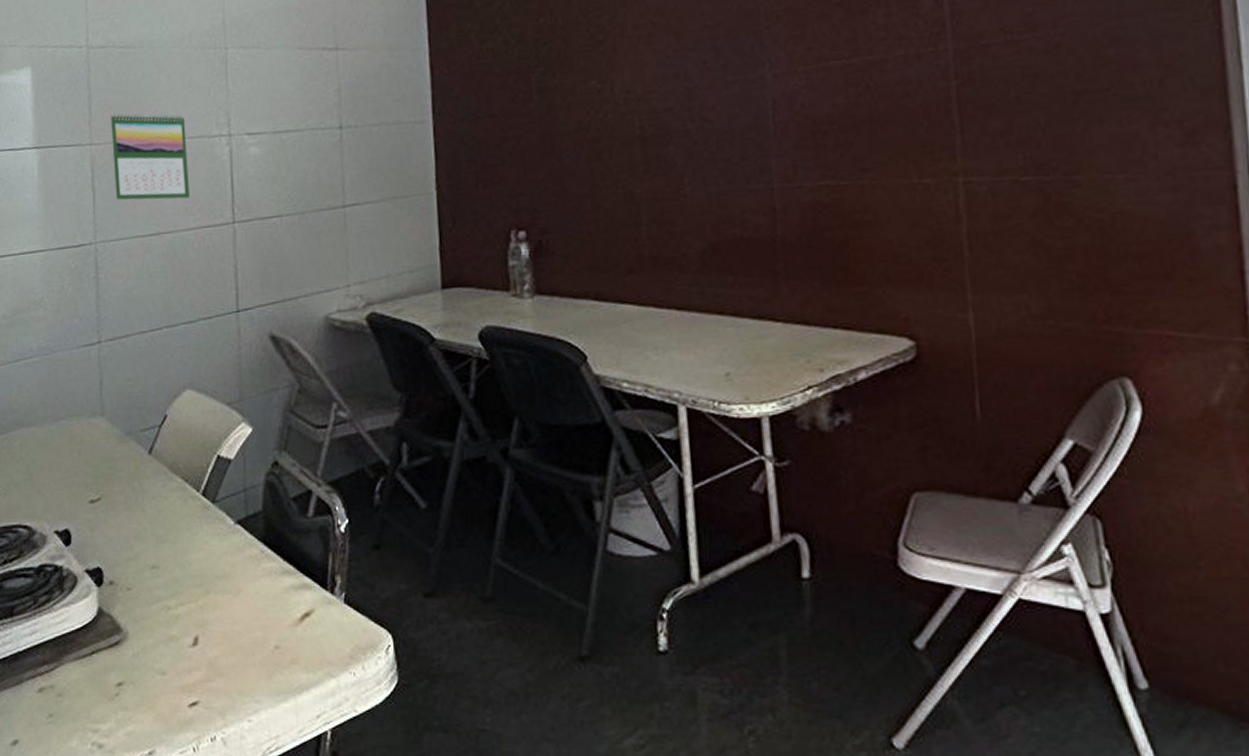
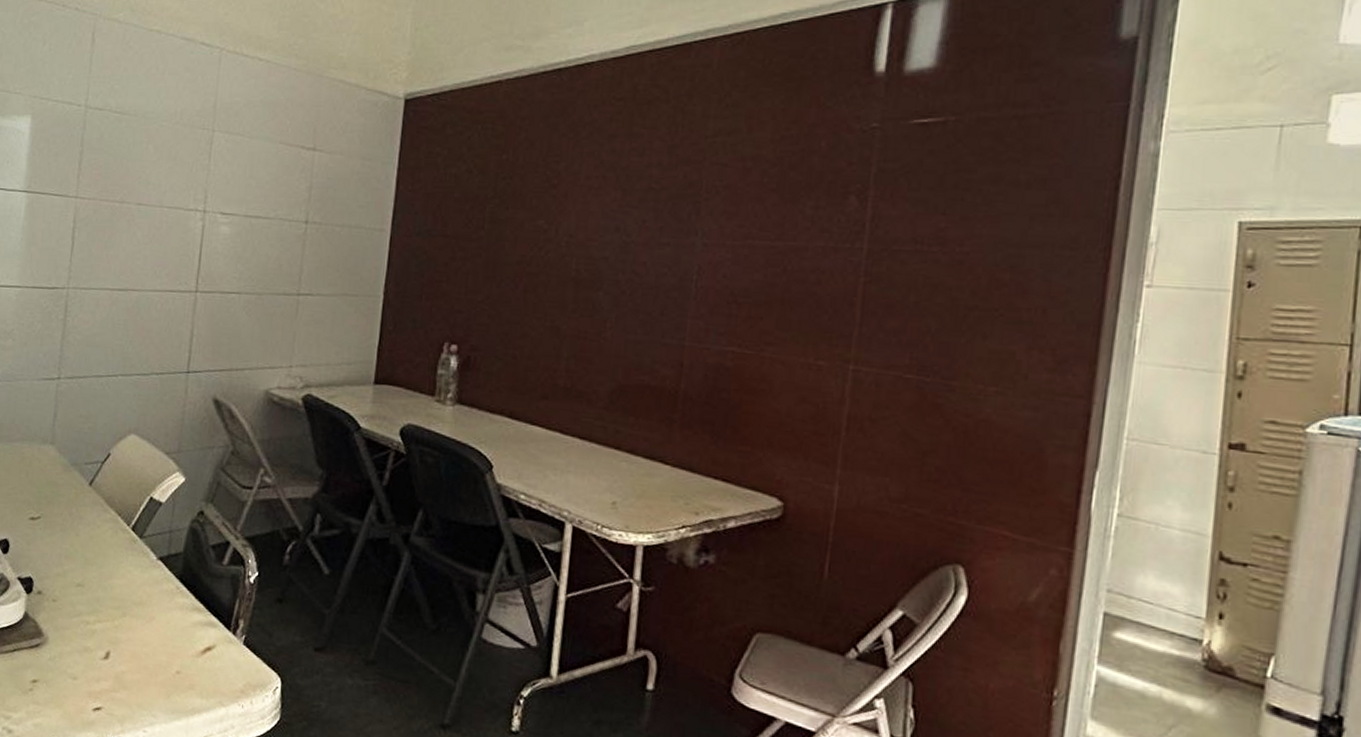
calendar: present [110,113,190,200] -> none [92,173,165,262]

